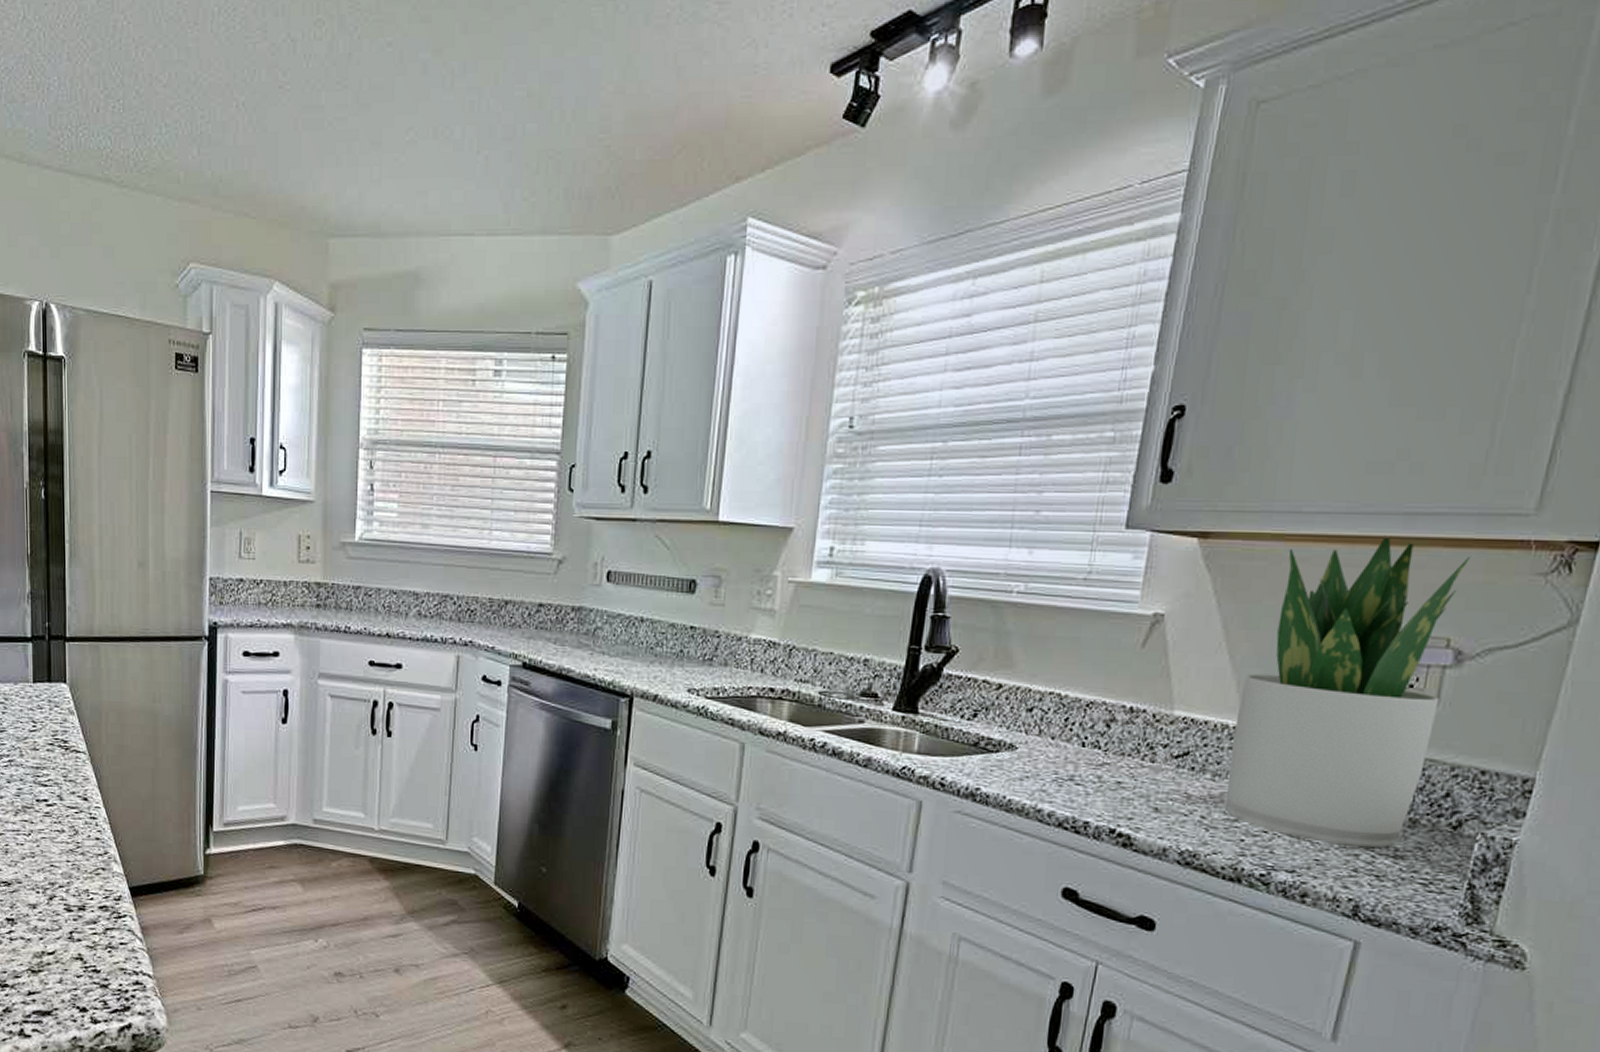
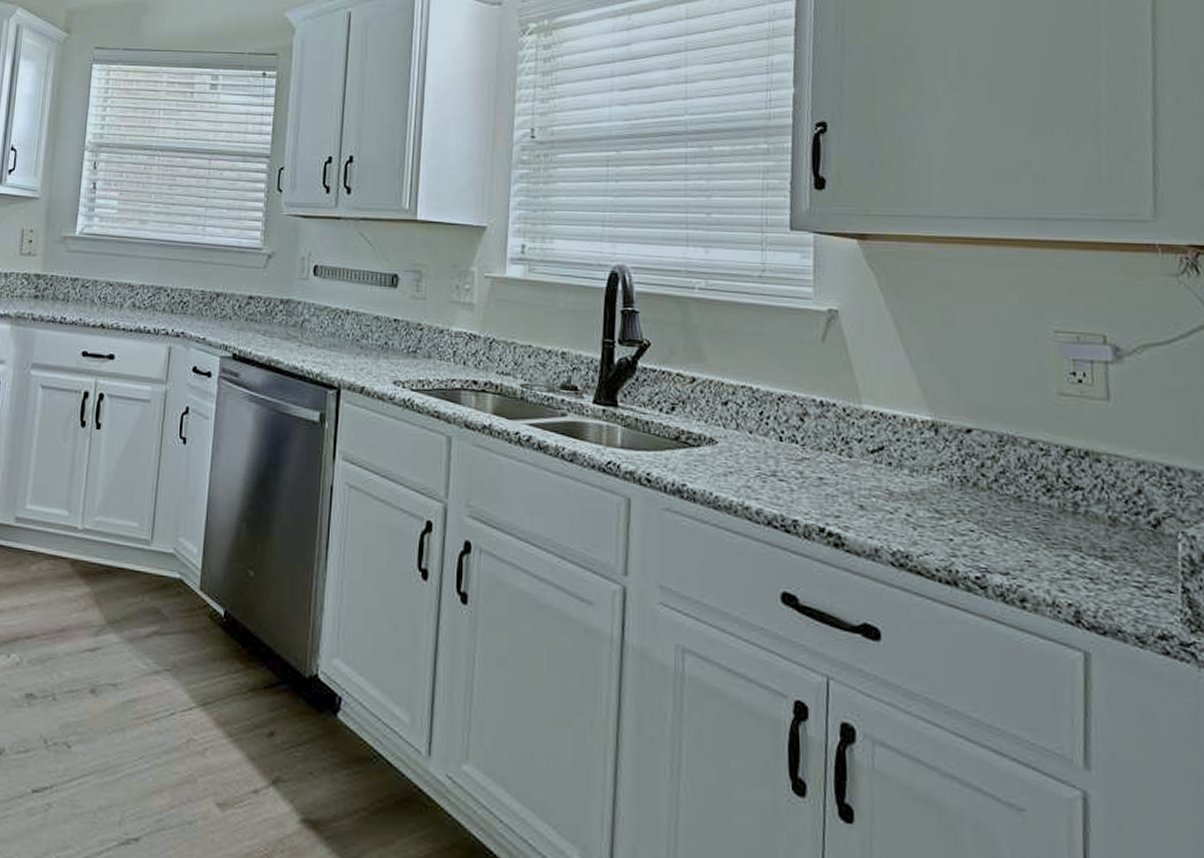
planter: present [1226,535,1471,849] -> none [922,238,1111,549]

